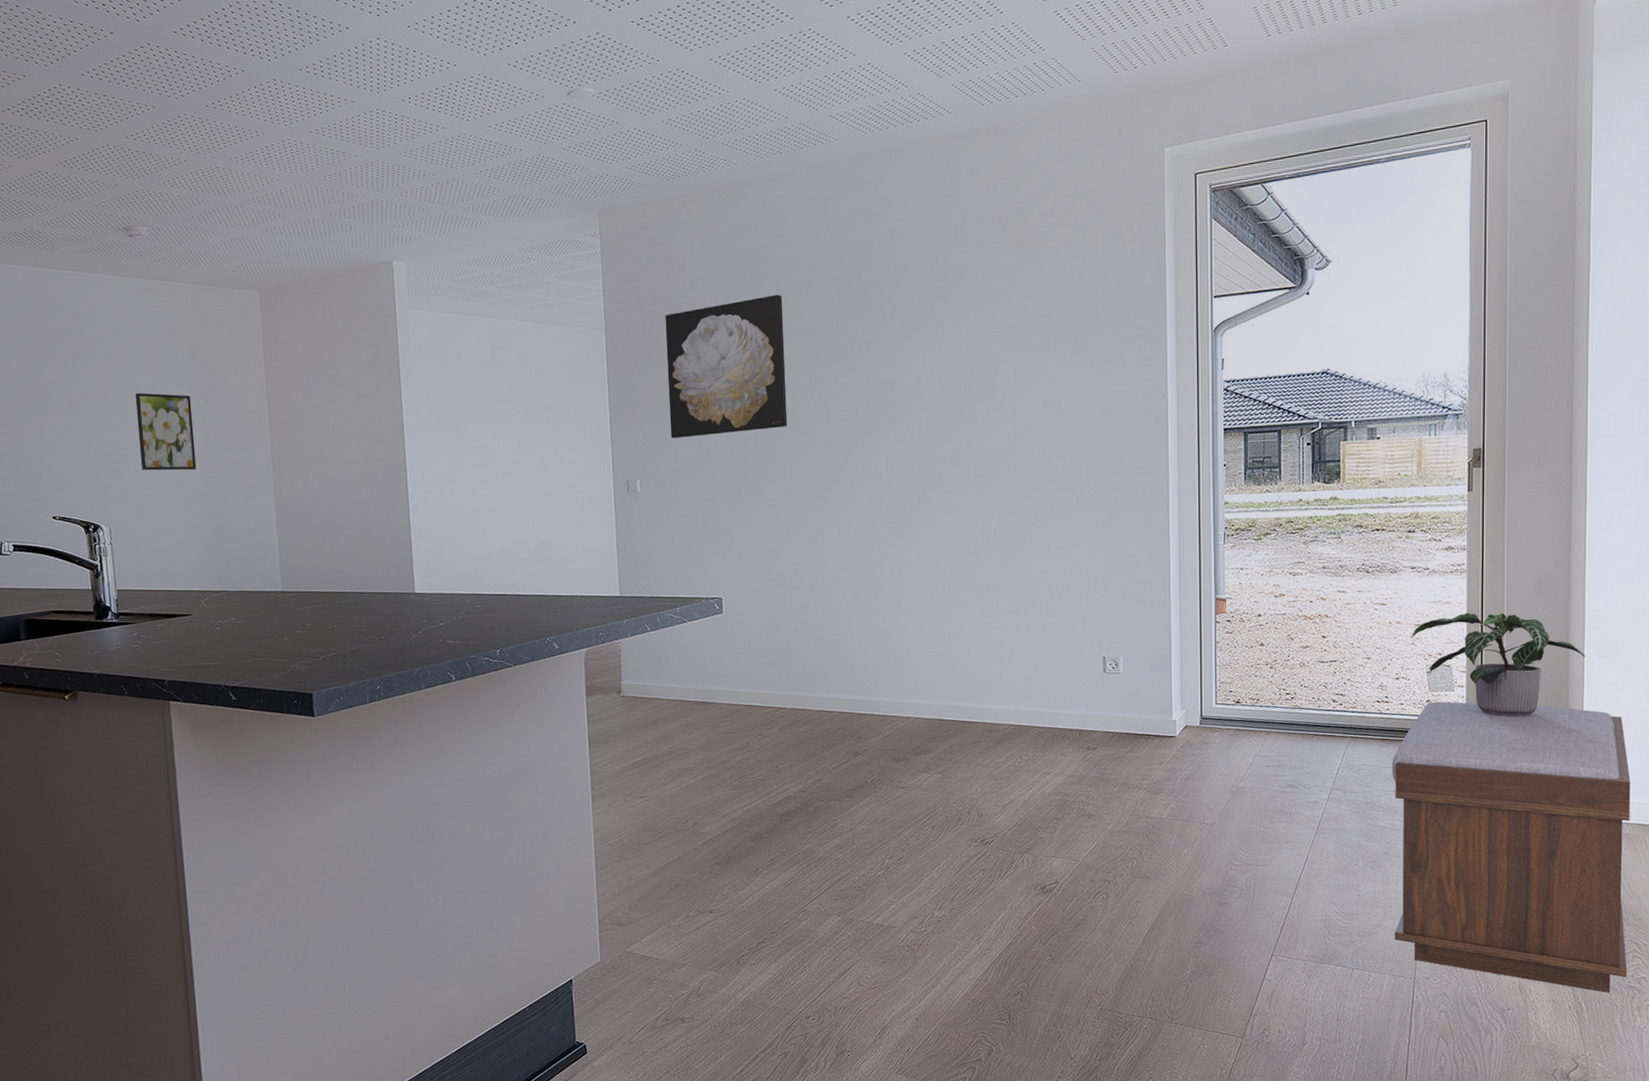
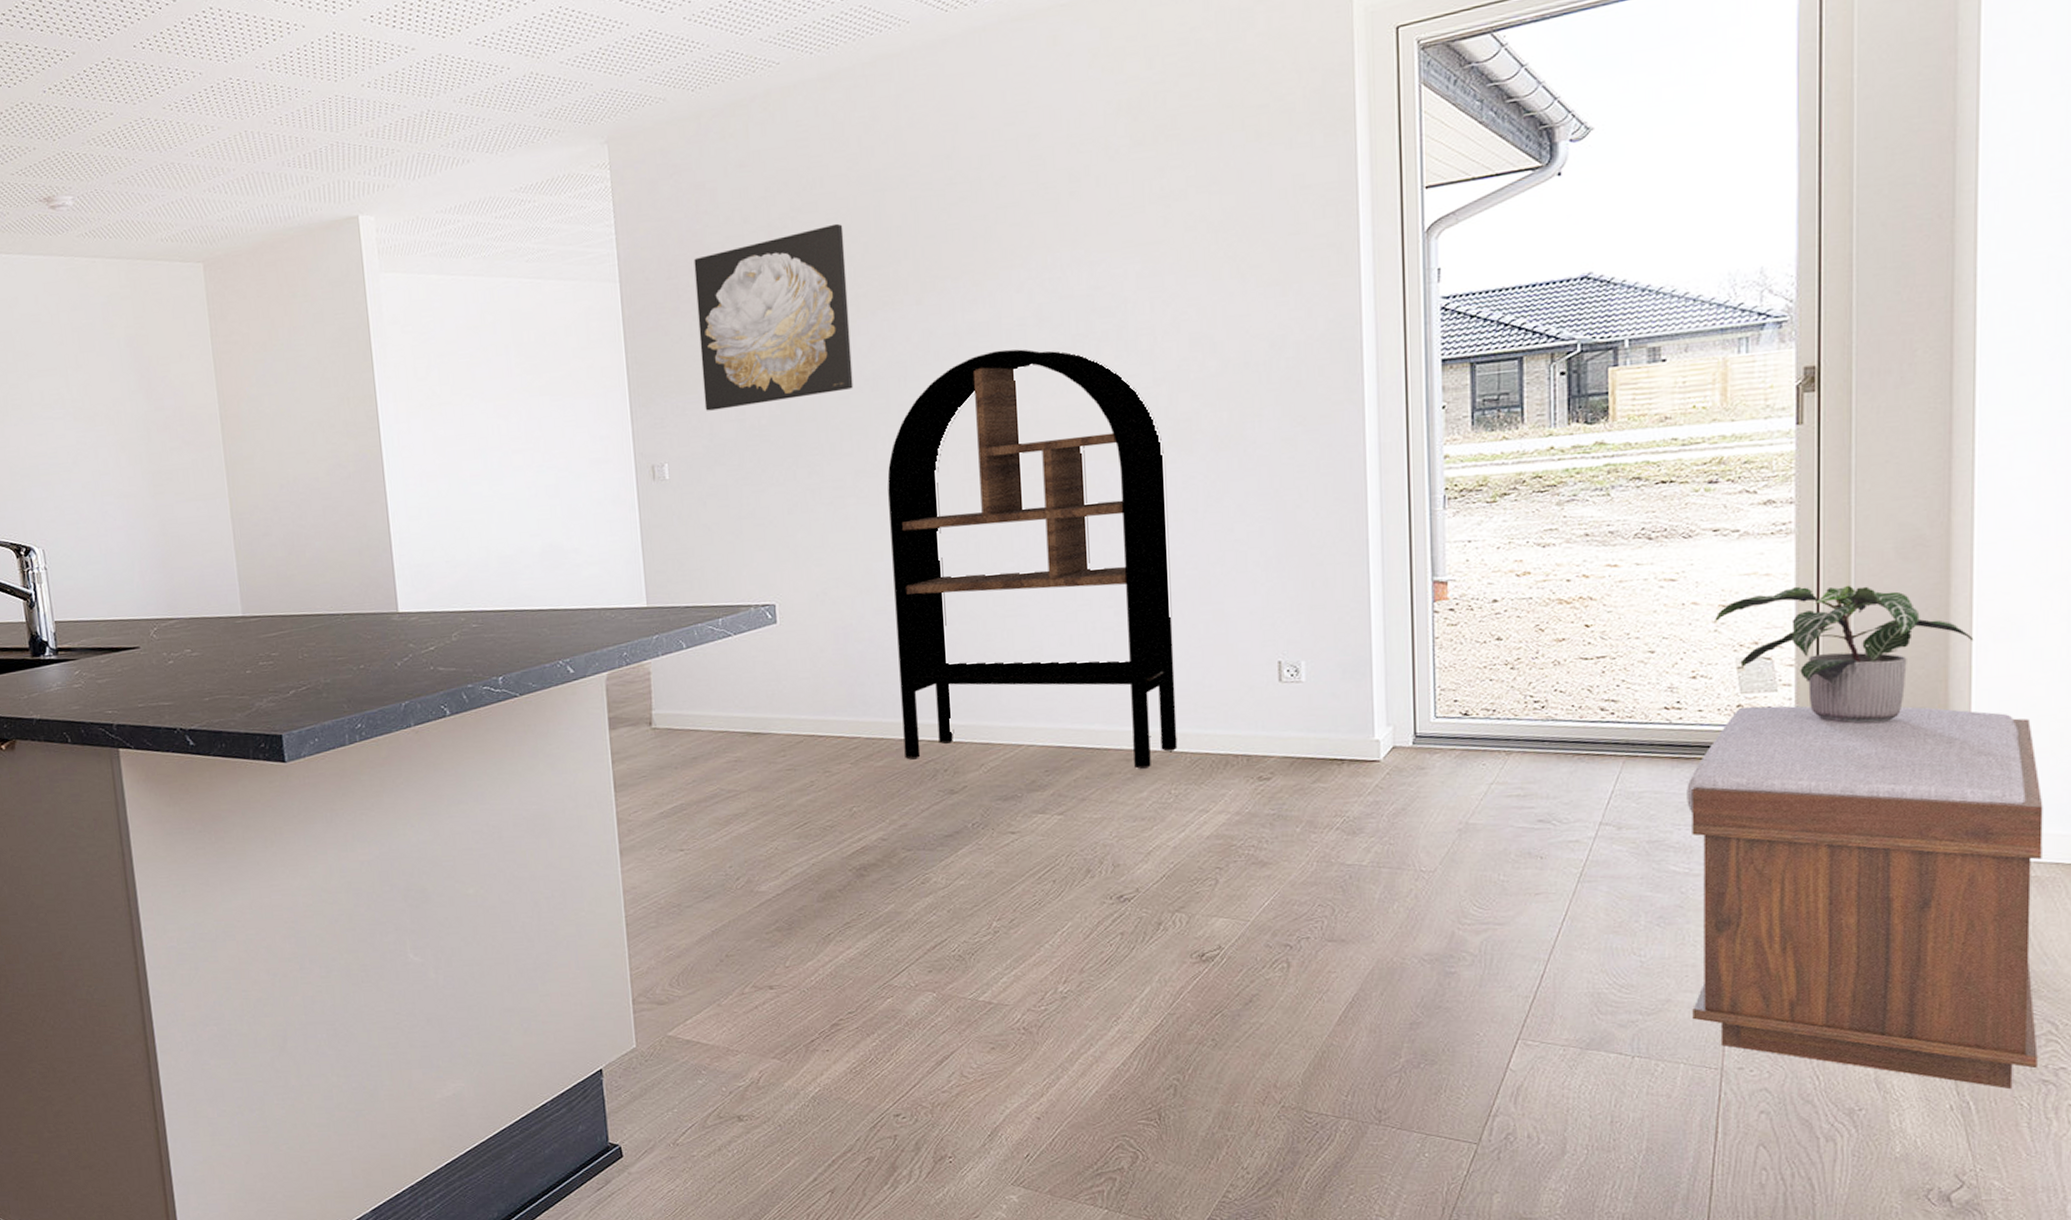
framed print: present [135,393,197,471] -> none [65,390,139,482]
bookshelf: none [812,402,1028,740] -> present [887,349,1178,770]

